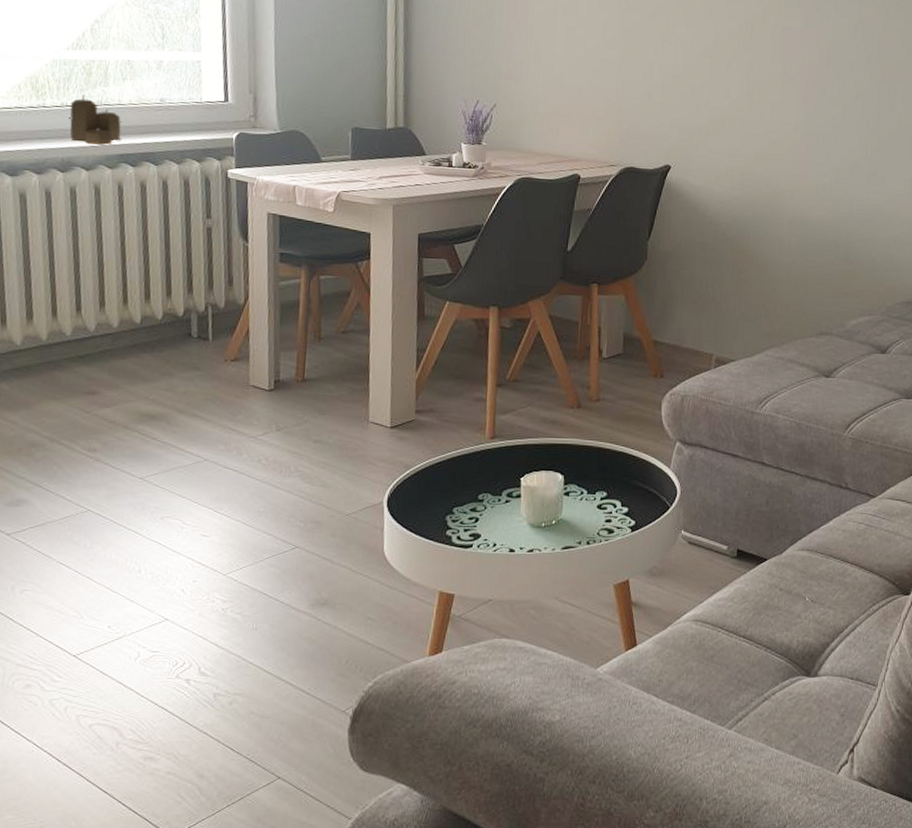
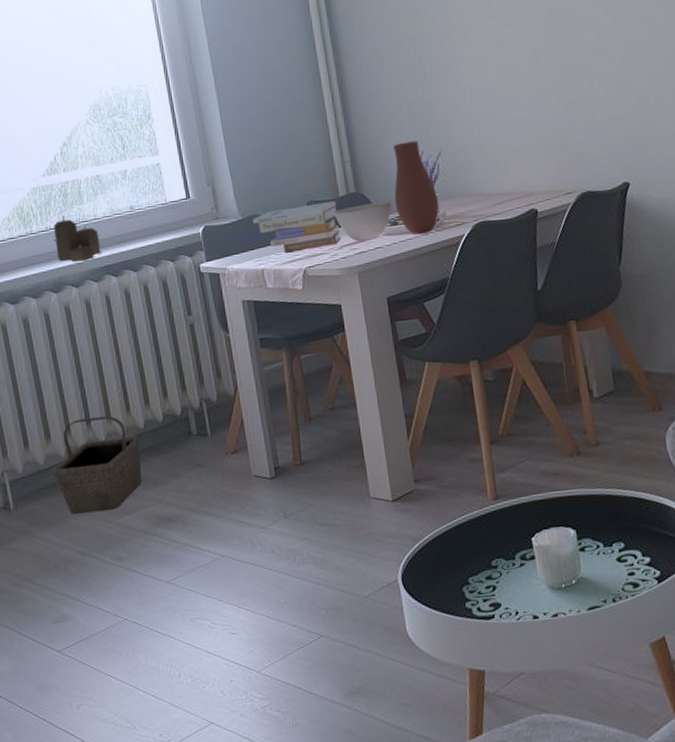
basket: none [30,304,135,400] -> present [53,415,142,514]
books: none [291,130,383,175] -> present [252,201,342,253]
bowl: none [377,140,438,177] -> present [333,200,392,243]
vase: none [442,87,486,180] -> present [393,141,439,235]

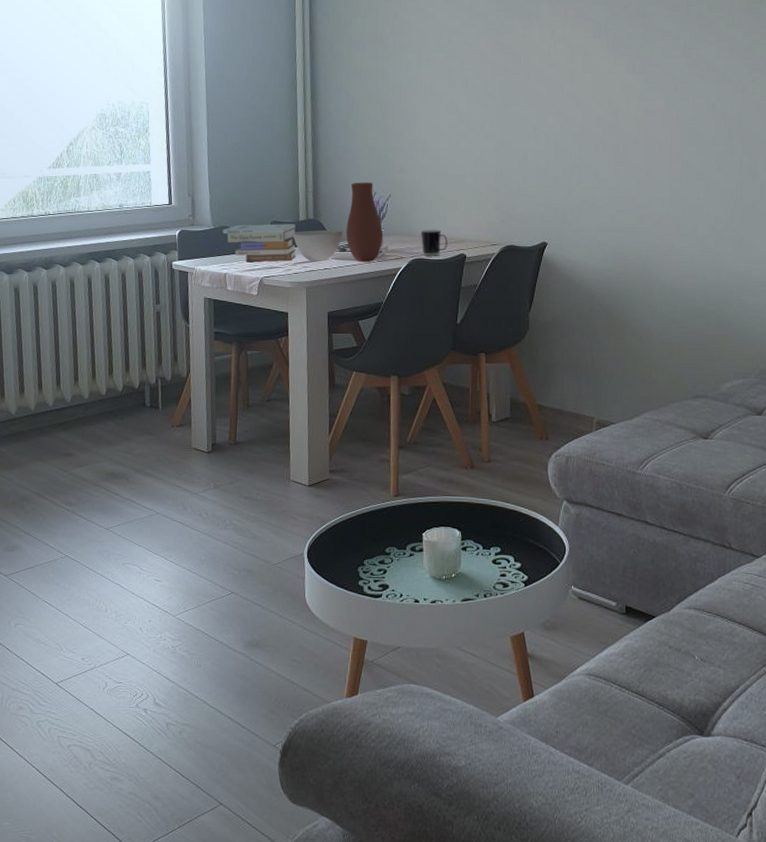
candle: present [53,216,101,262] -> none [51,204,90,245]
basket: present [53,415,142,514] -> none [22,379,101,461]
mug: none [480,184,515,217] -> present [420,229,448,256]

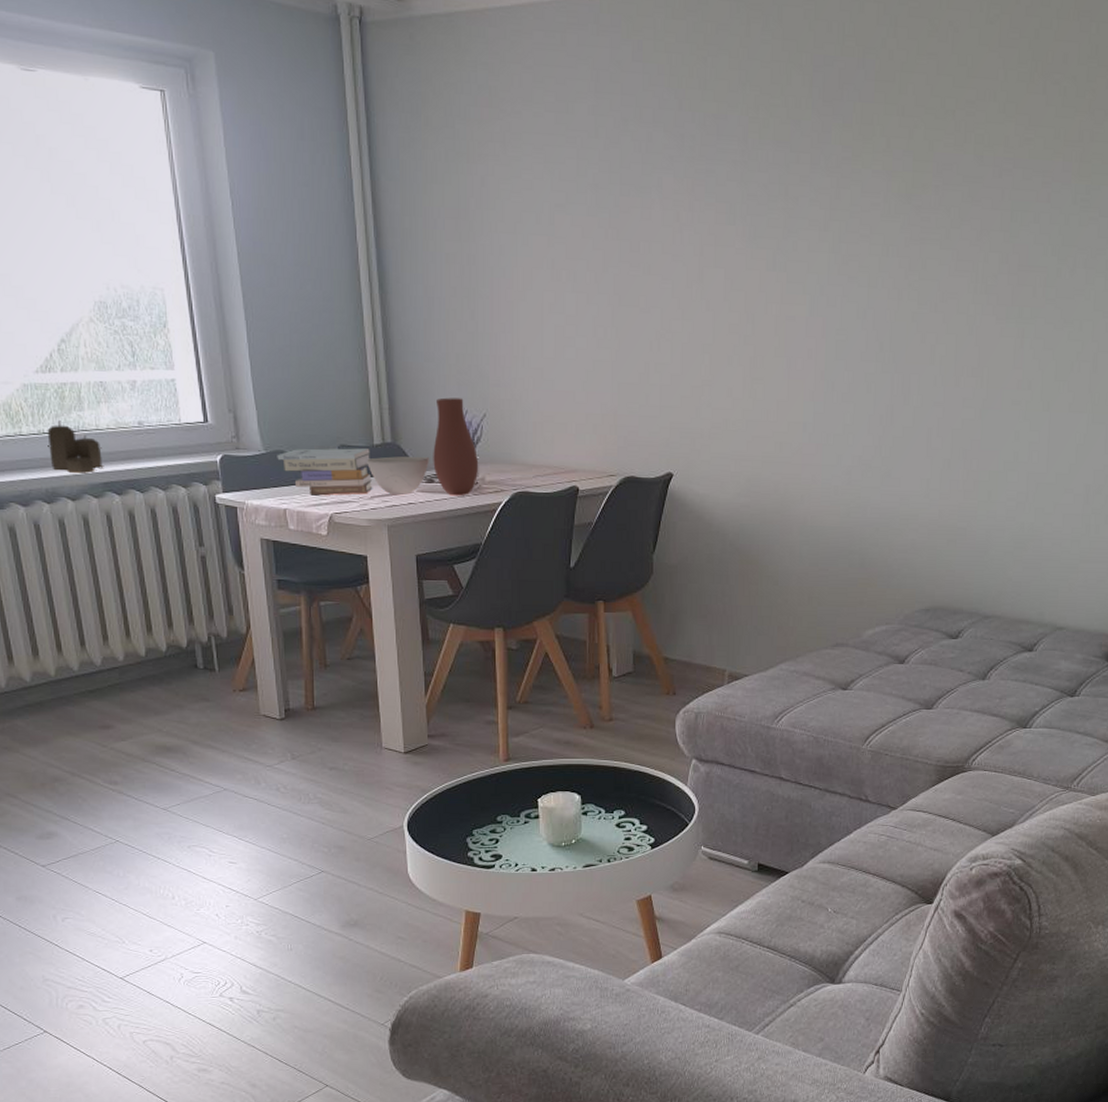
candle: none [51,204,90,245] -> present [47,420,103,473]
mug: present [420,229,448,256] -> none [523,456,556,488]

